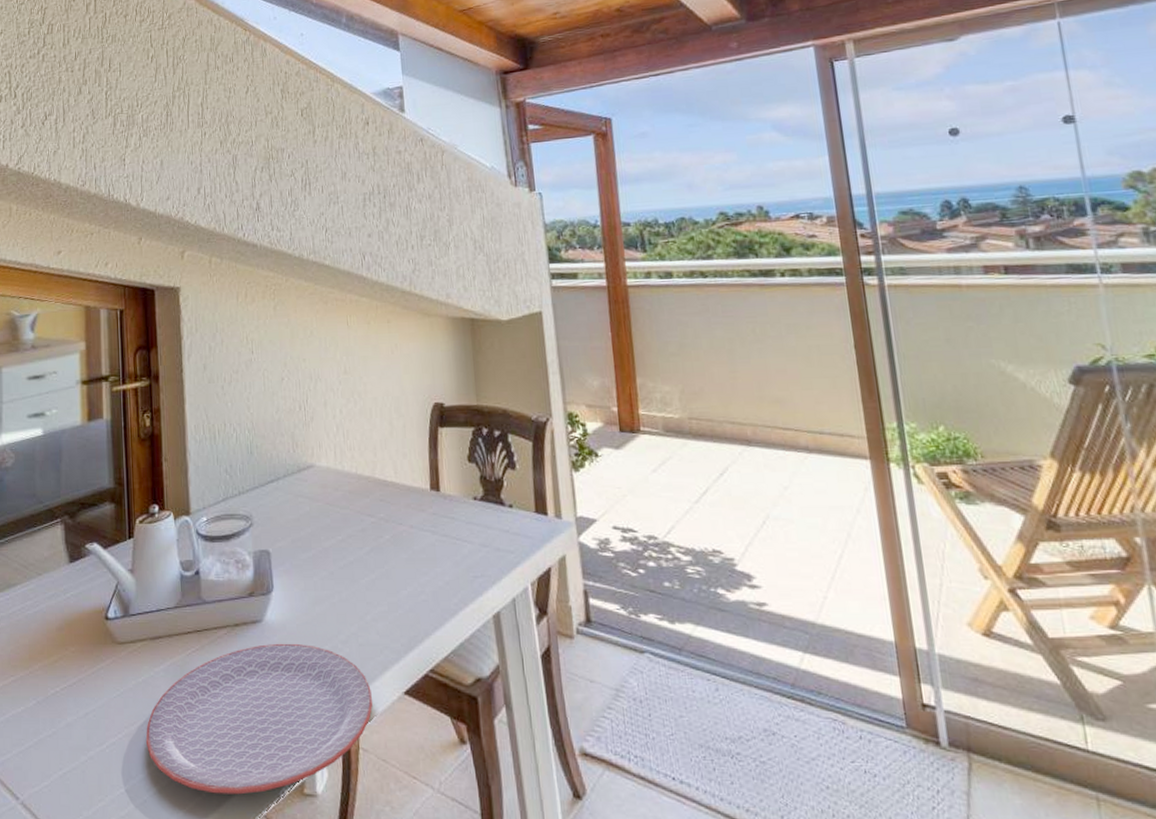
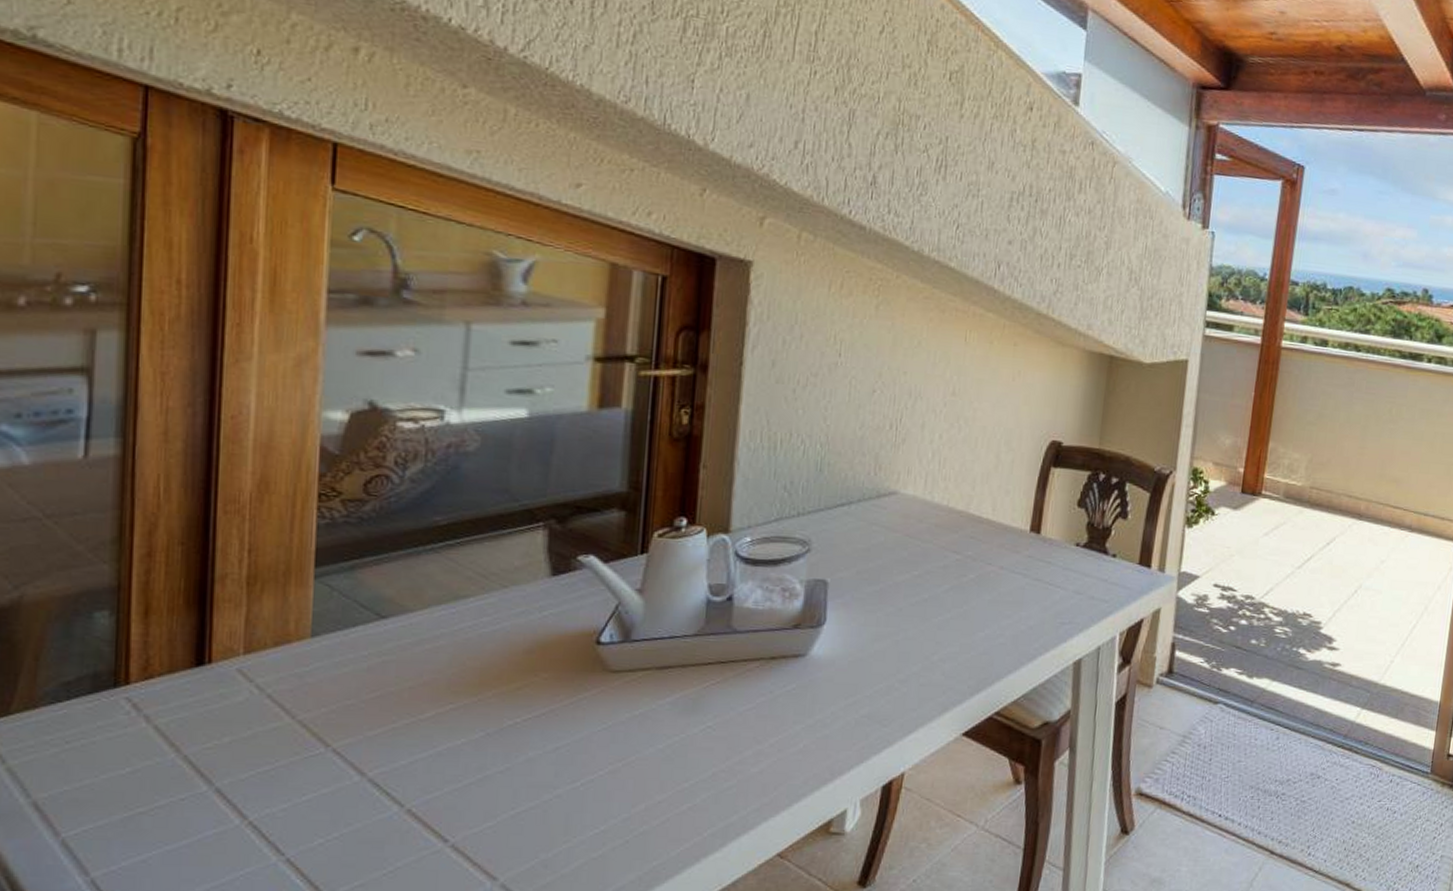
plate: present [145,643,373,795] -> none [635,679,926,834]

